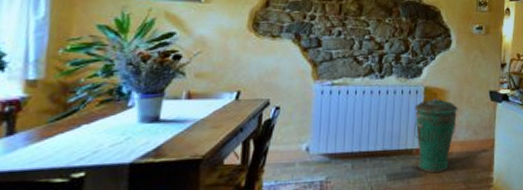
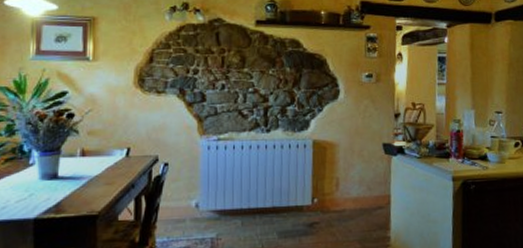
trash can: present [414,98,458,174] -> none [303,152,349,232]

